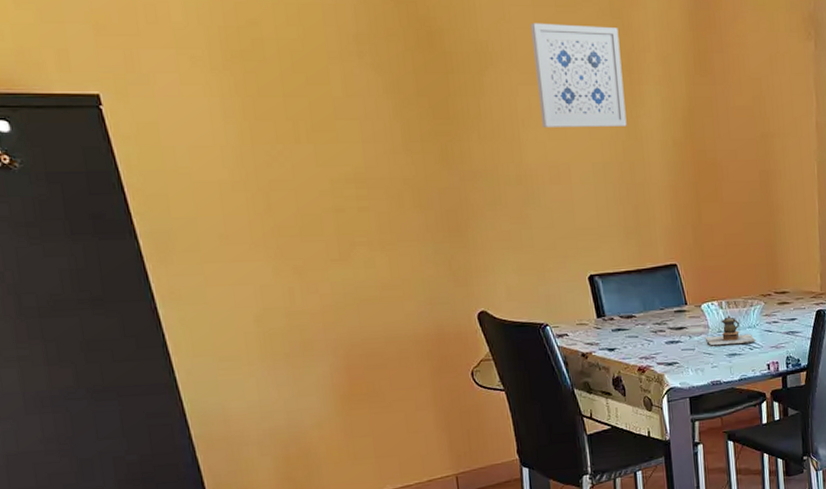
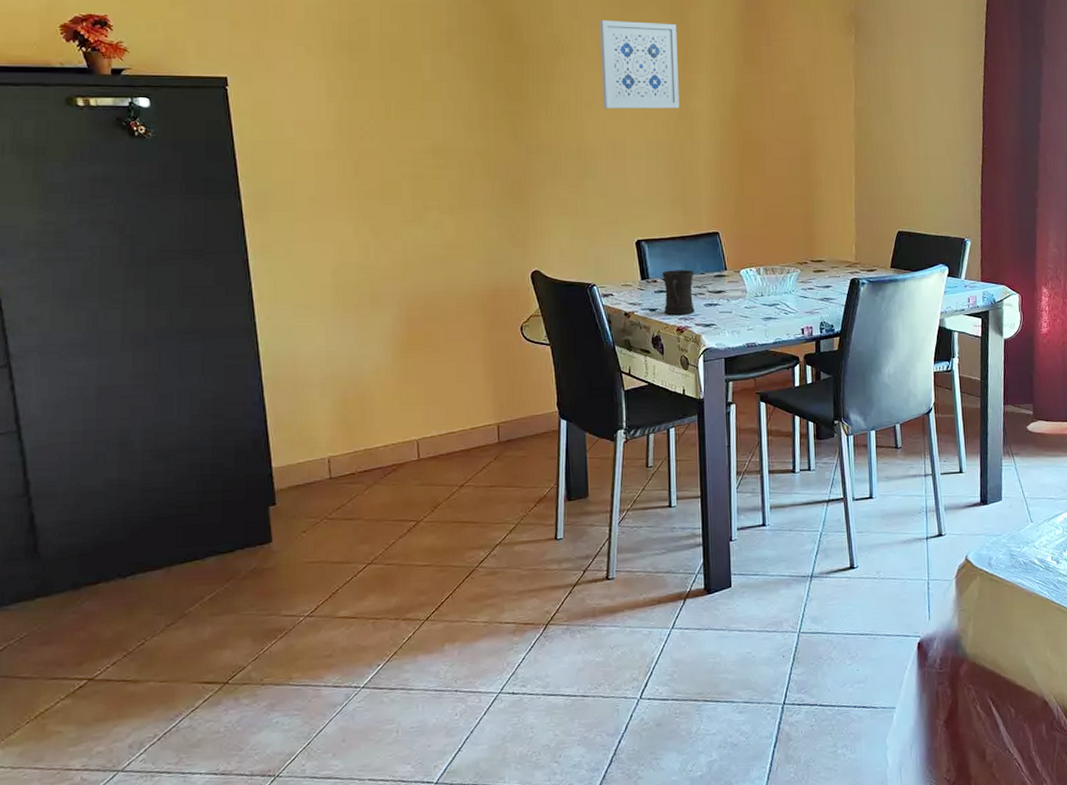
mug: none [619,305,656,355] -> present [662,270,695,316]
teapot: present [706,315,756,346] -> none [743,281,792,310]

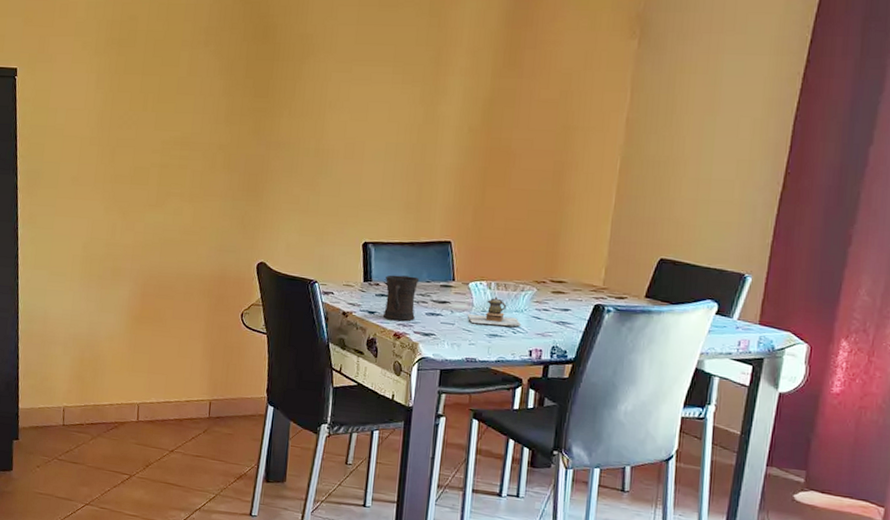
wall art: present [599,20,680,108] -> none [346,20,434,112]
teapot: none [743,281,792,310] -> present [468,297,522,327]

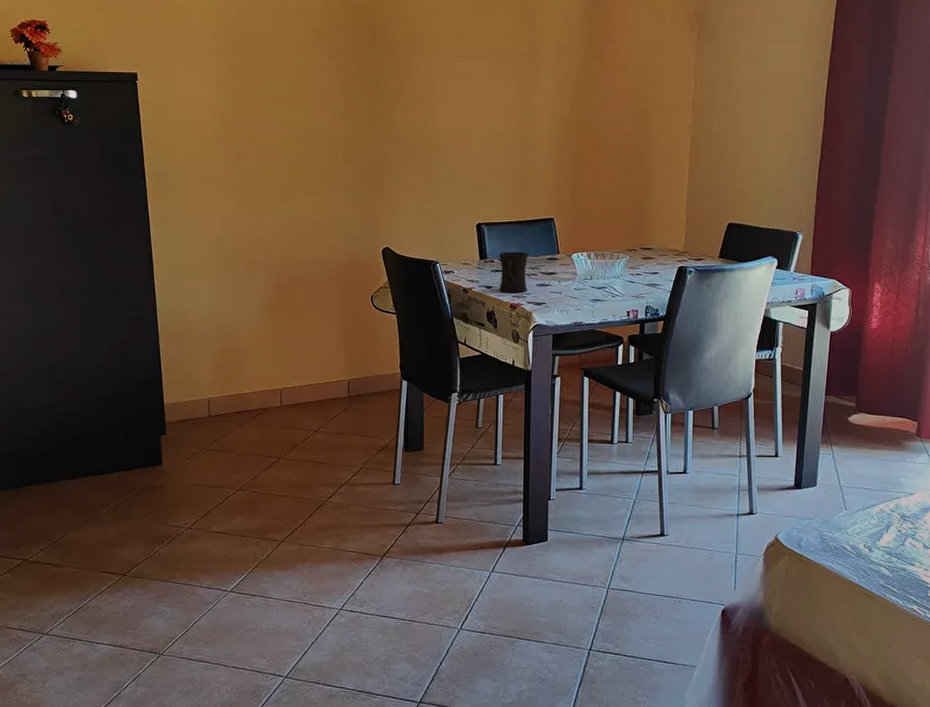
teapot: present [468,297,522,327] -> none [573,266,619,291]

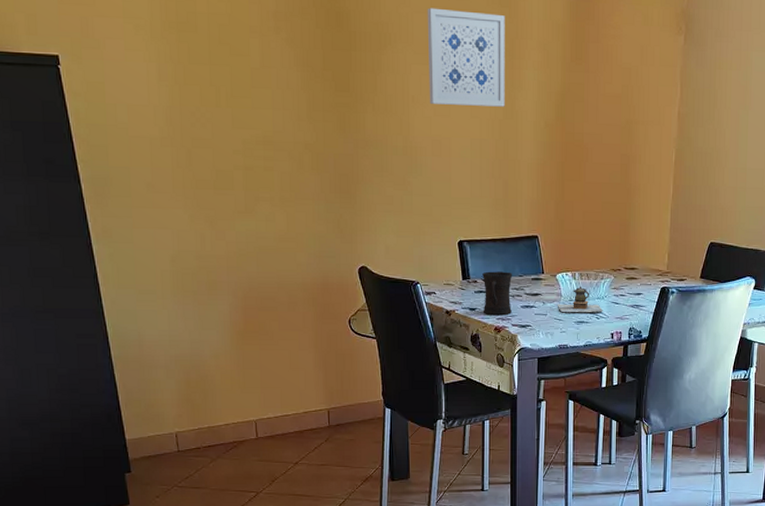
wall art: none [452,19,524,102] -> present [427,7,505,107]
teapot: none [573,266,619,291] -> present [558,286,603,313]

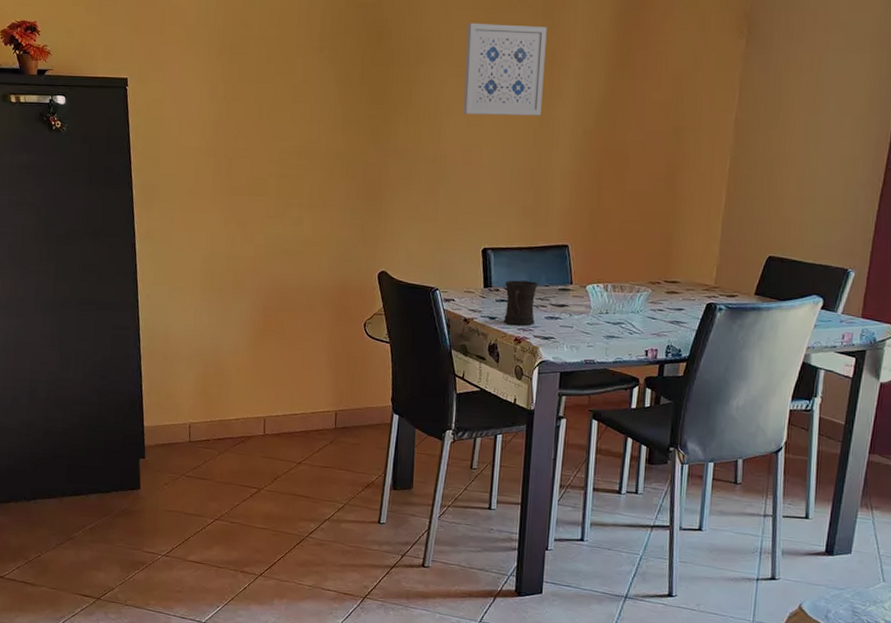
teapot: present [558,286,603,313] -> none [586,299,638,327]

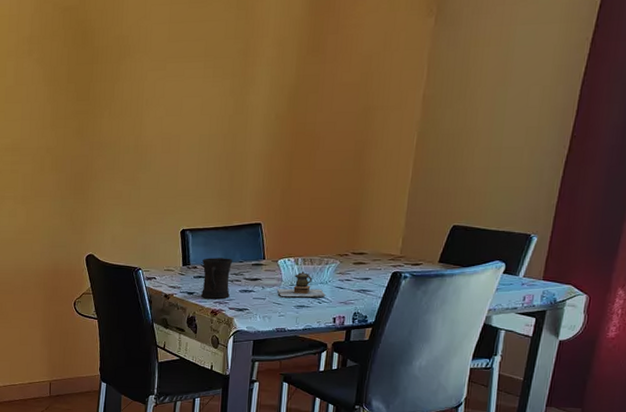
wall art: present [463,23,547,116] -> none [162,17,242,105]
teapot: none [586,299,638,327] -> present [277,271,326,297]

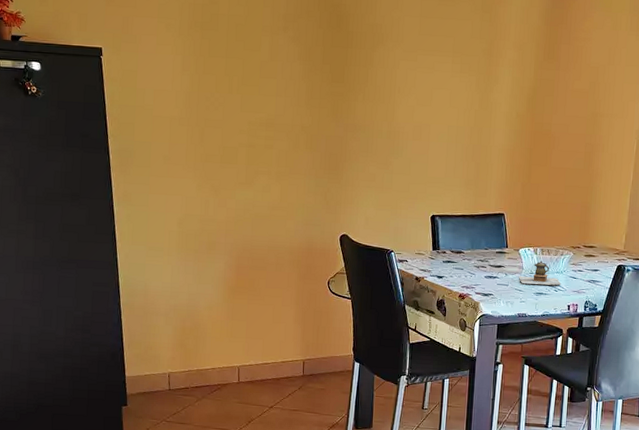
mug: present [200,258,233,299] -> none [449,243,479,284]

